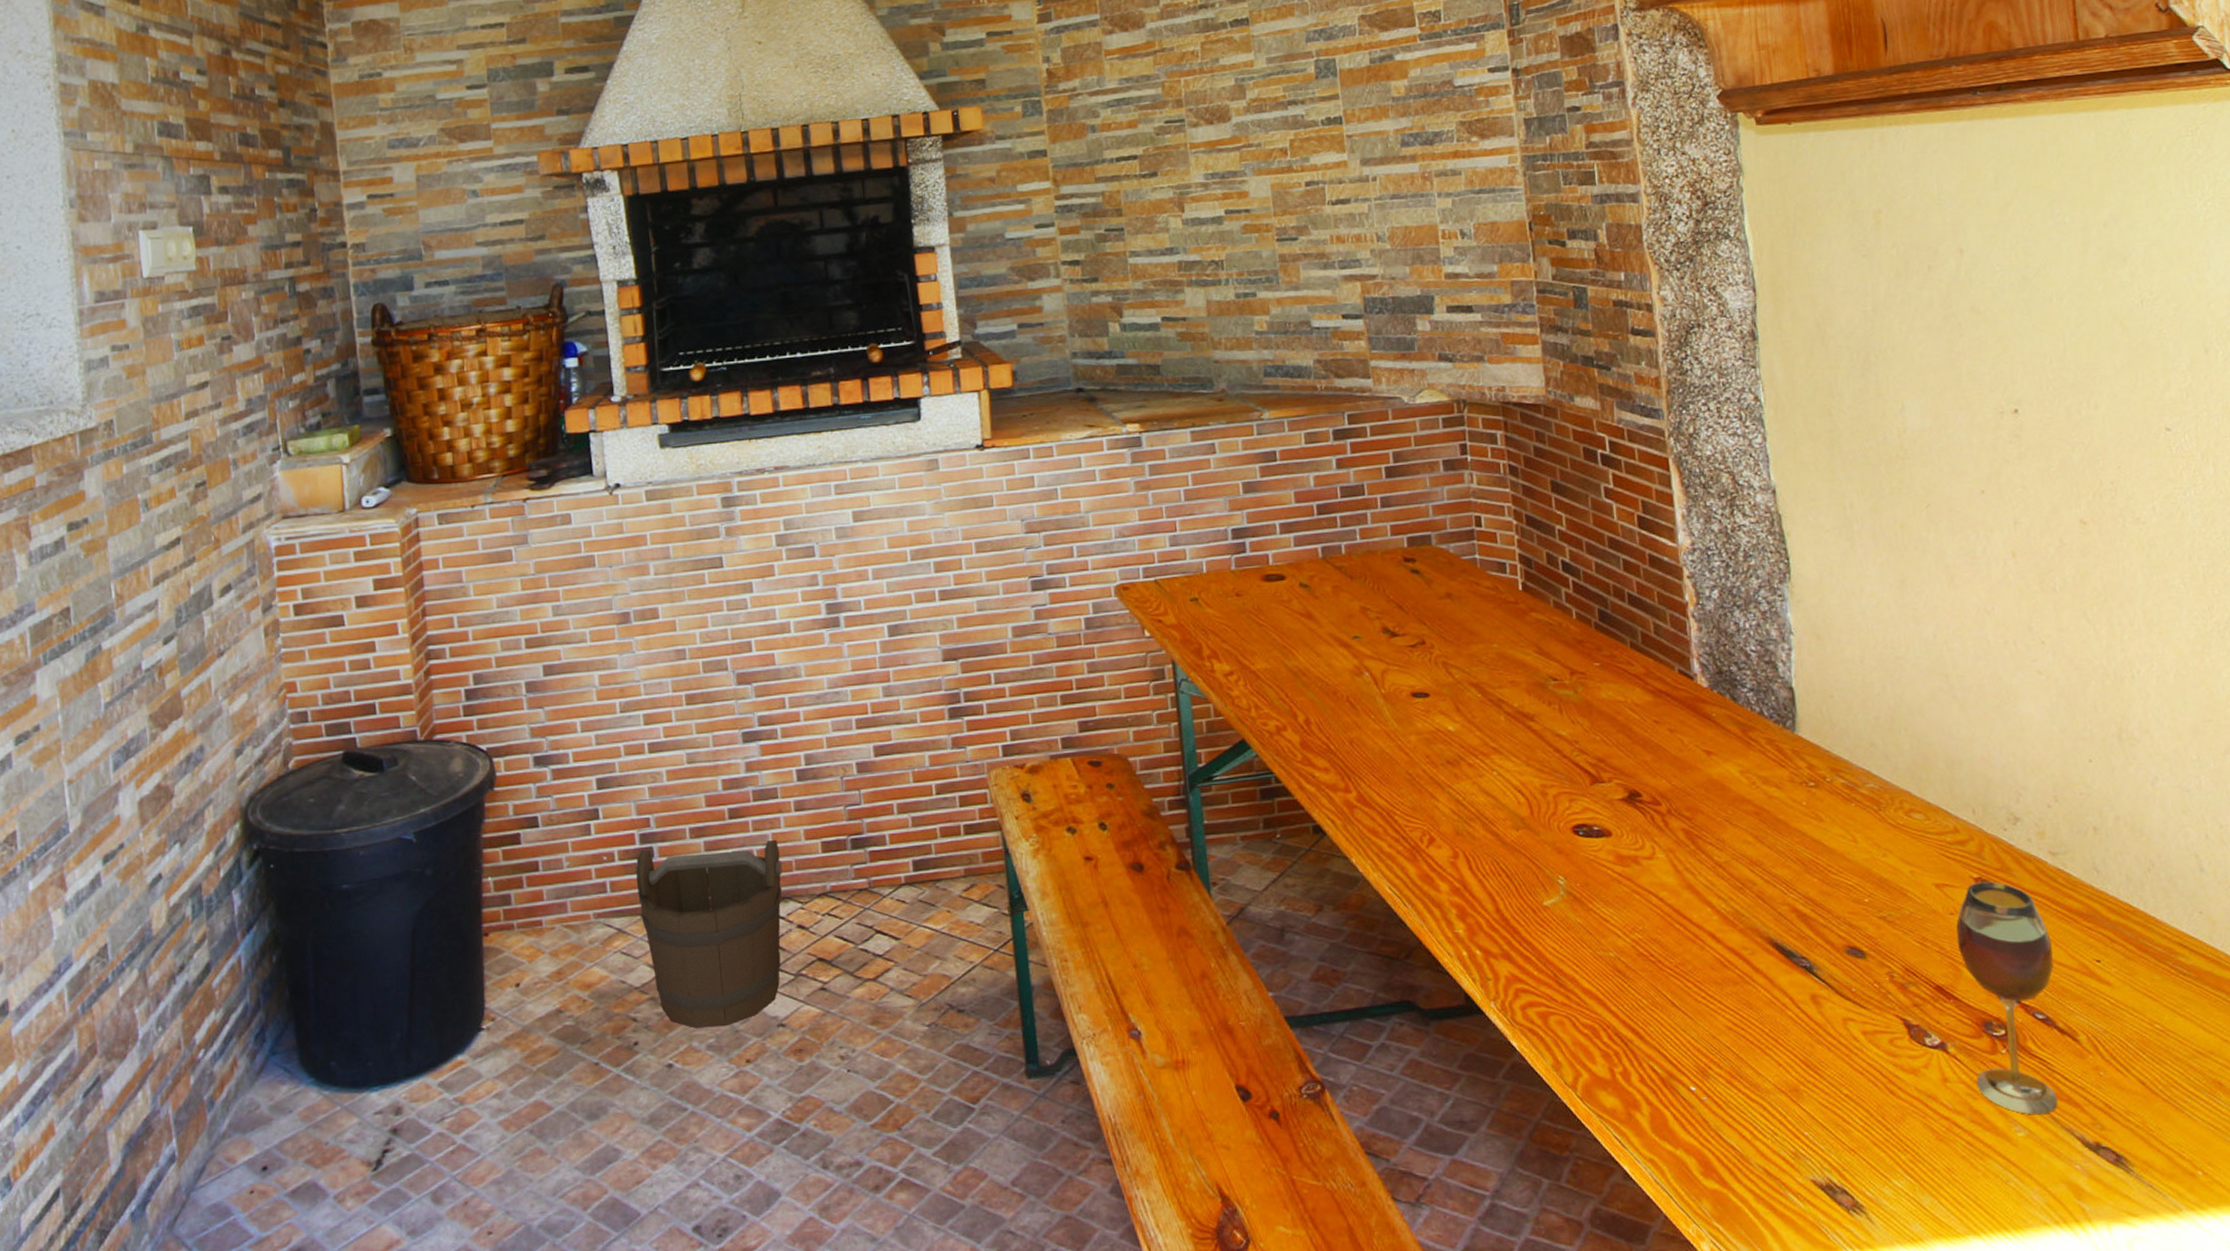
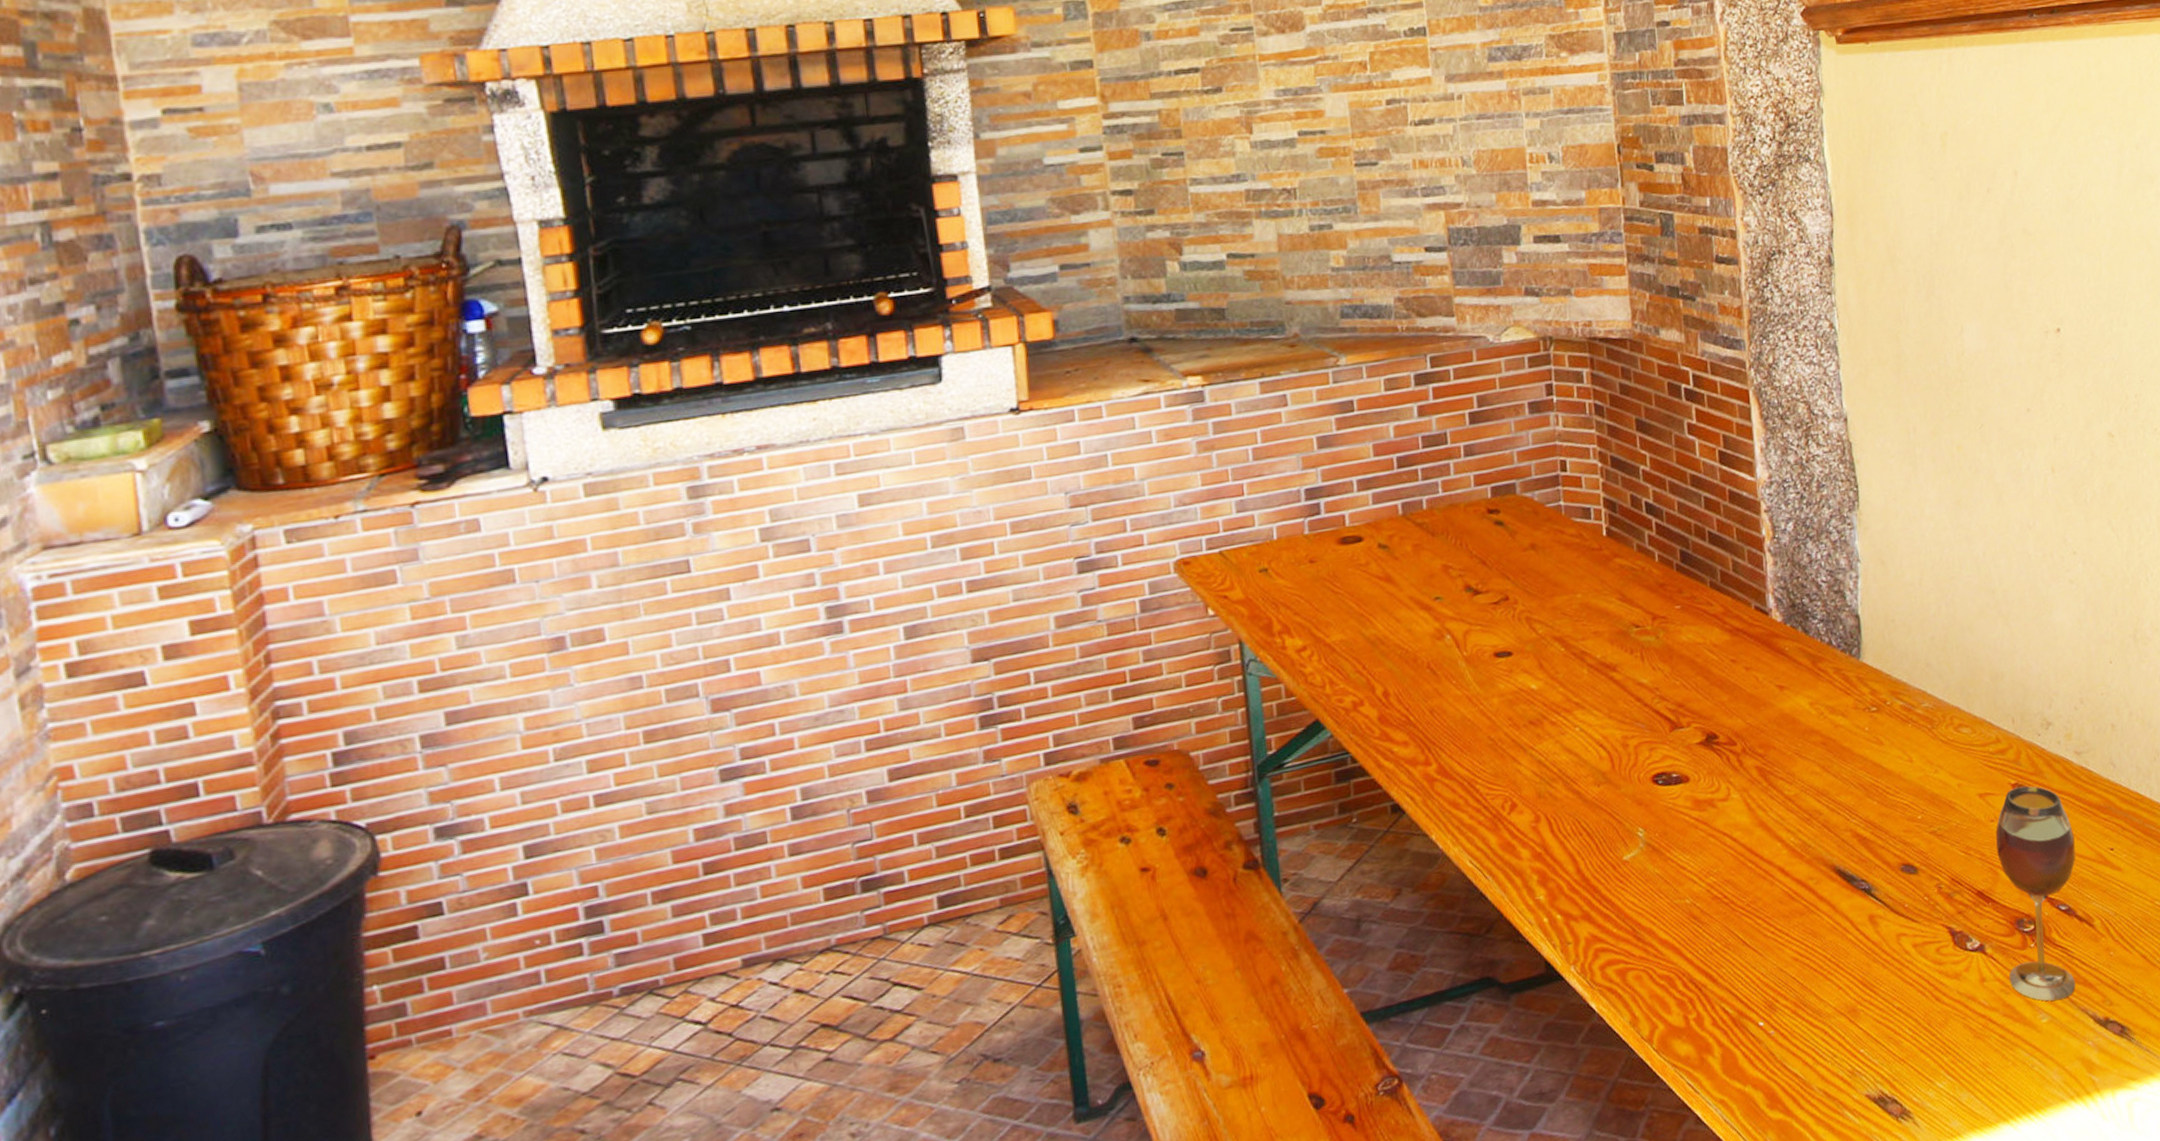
bucket: present [635,839,782,1028] -> none [580,892,775,1130]

